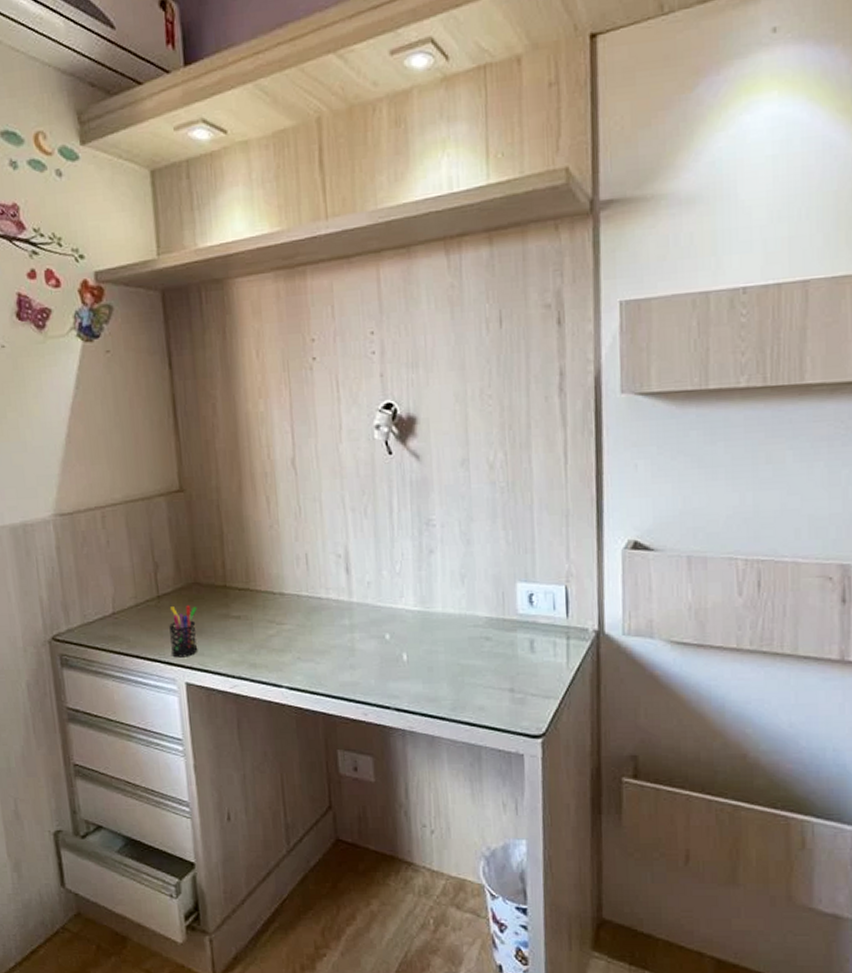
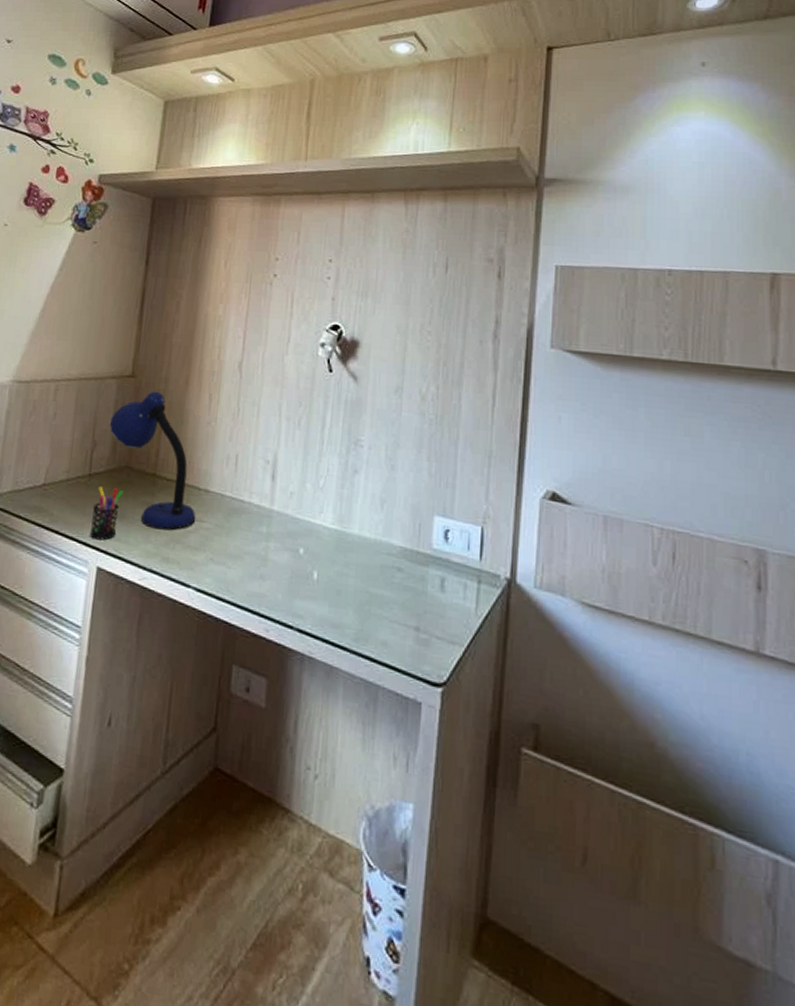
desk lamp: none [166,502,276,639] -> present [109,391,196,531]

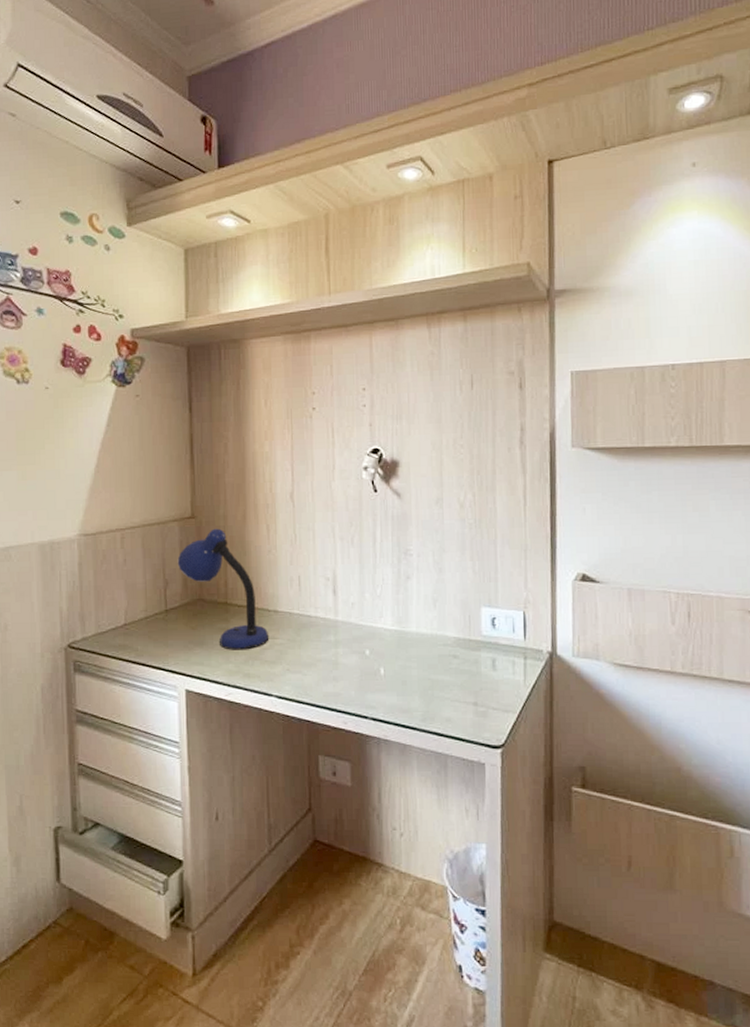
pen holder: present [90,486,124,541] -> none [173,620,200,667]

